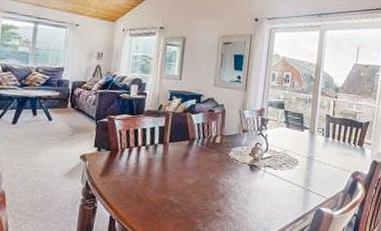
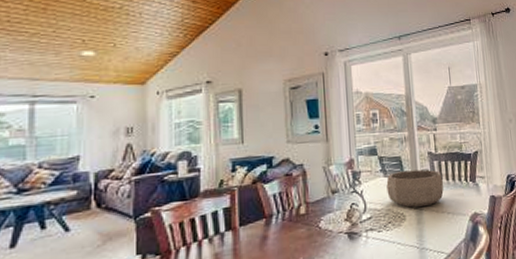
decorative bowl: none [286,125,335,158] -> present [386,169,444,208]

